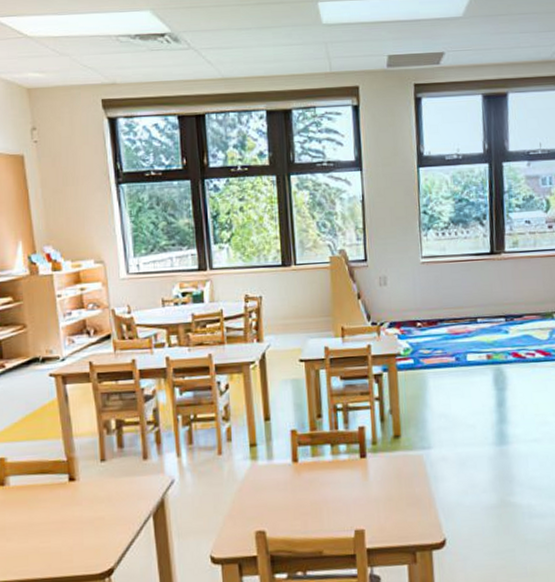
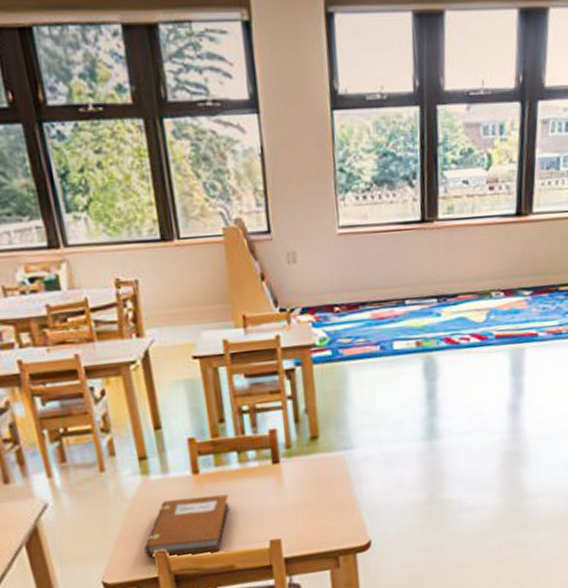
notebook: none [247,482,322,537] -> present [143,494,230,558]

